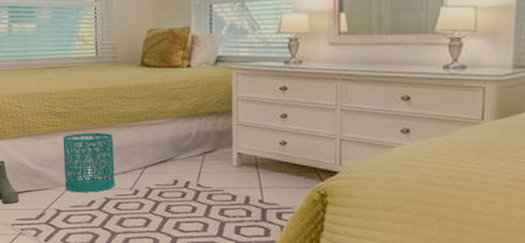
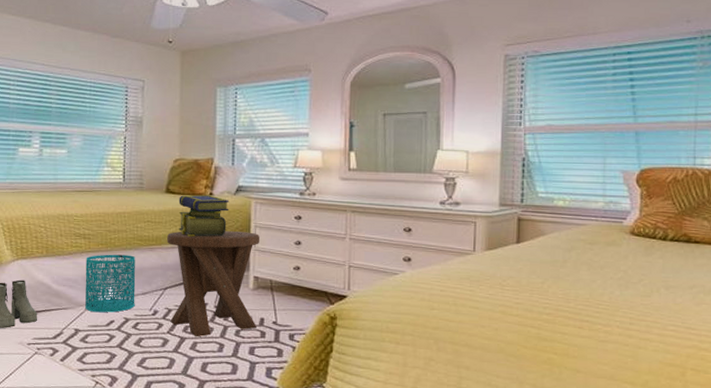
music stool: none [145,105,243,217] -> present [167,231,261,337]
stack of books: none [155,67,209,112] -> present [178,194,230,237]

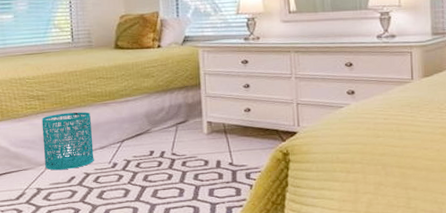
music stool: present [167,231,261,337] -> none [120,79,214,185]
stack of books: present [178,194,230,237] -> none [128,47,178,89]

